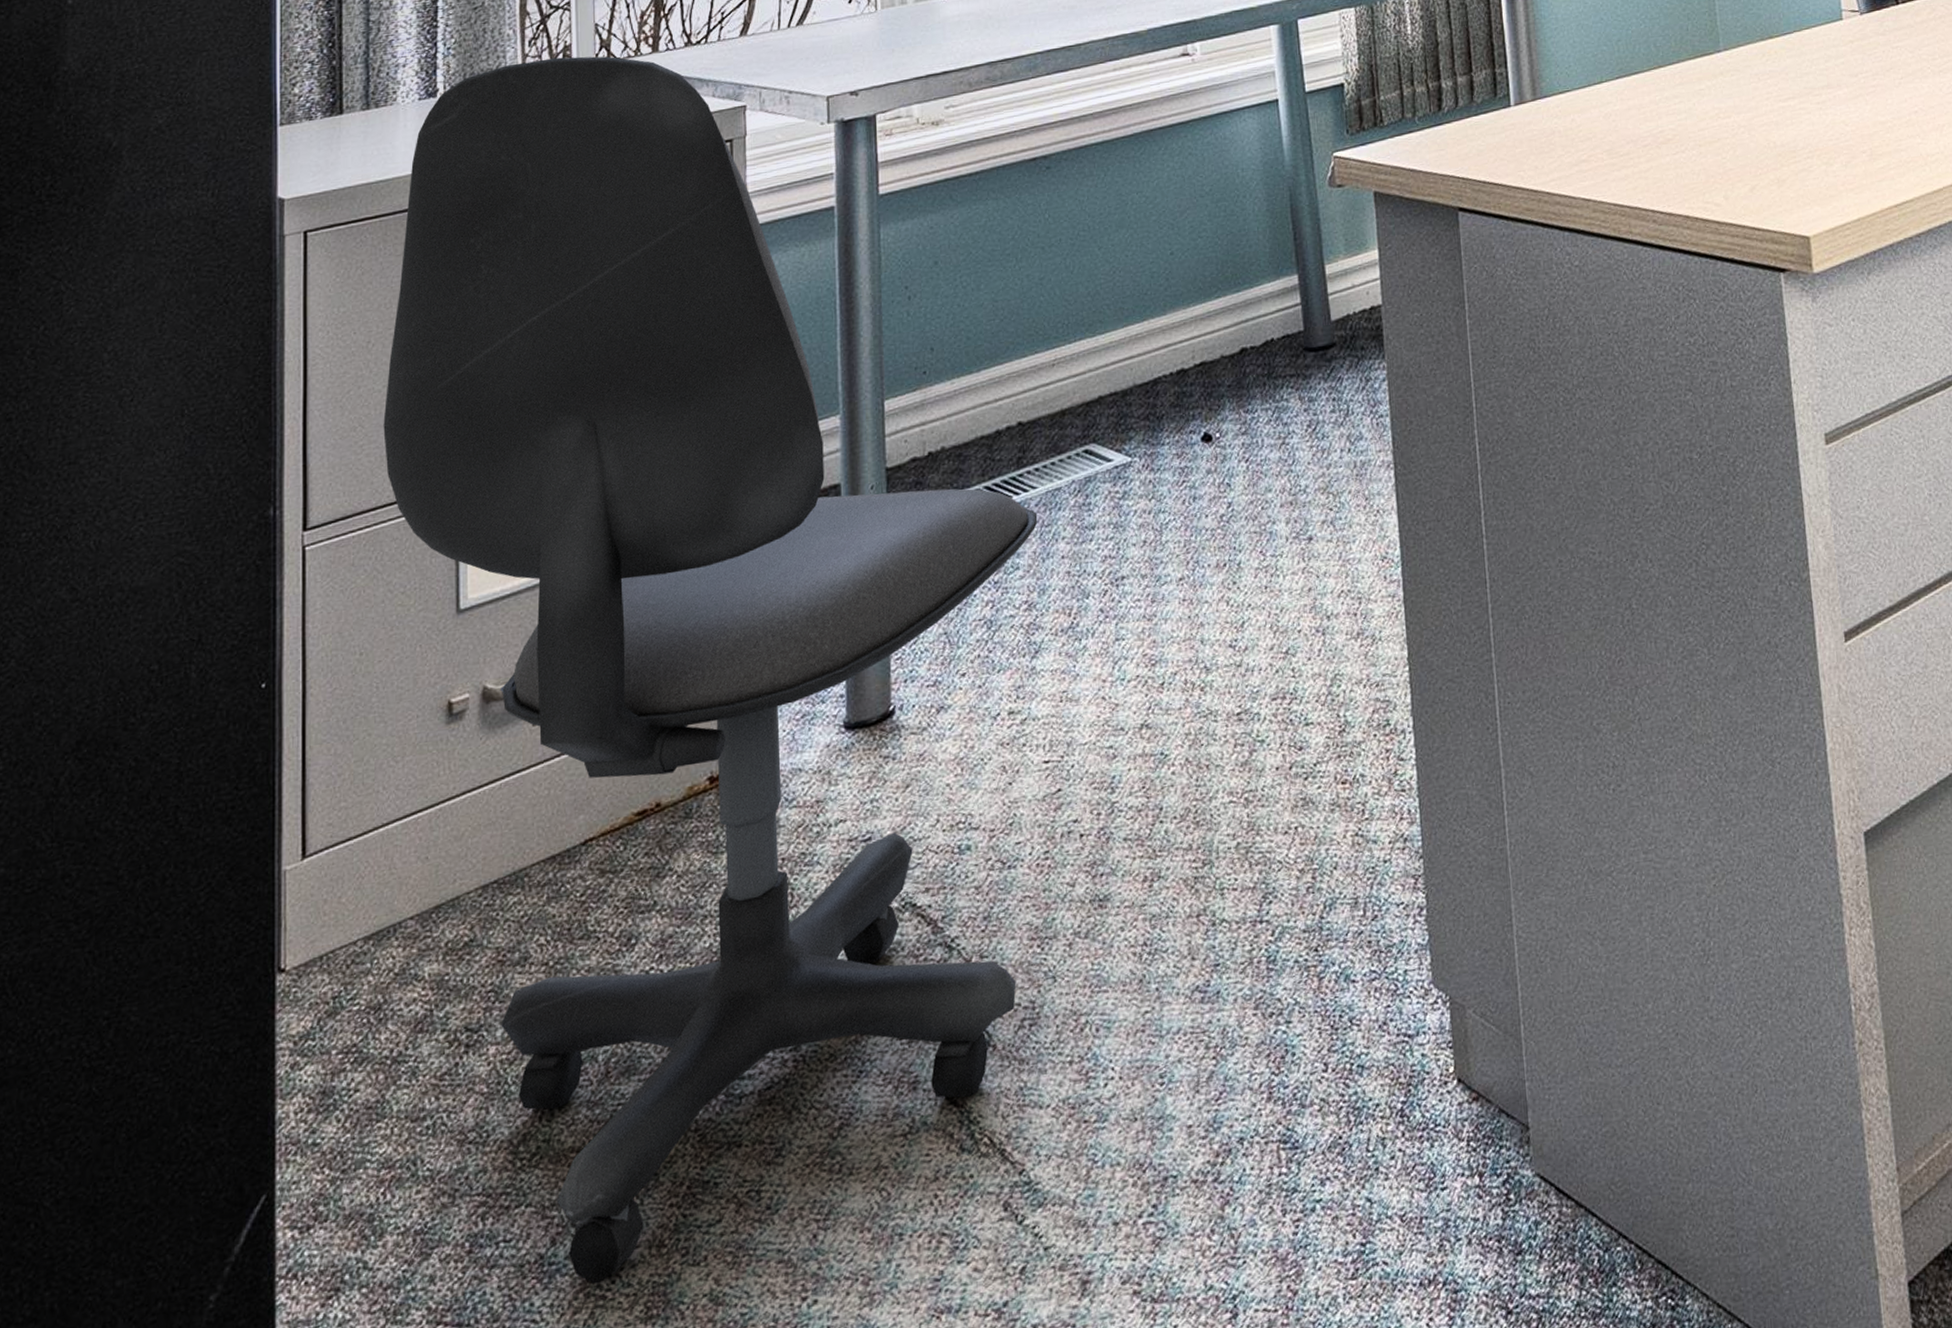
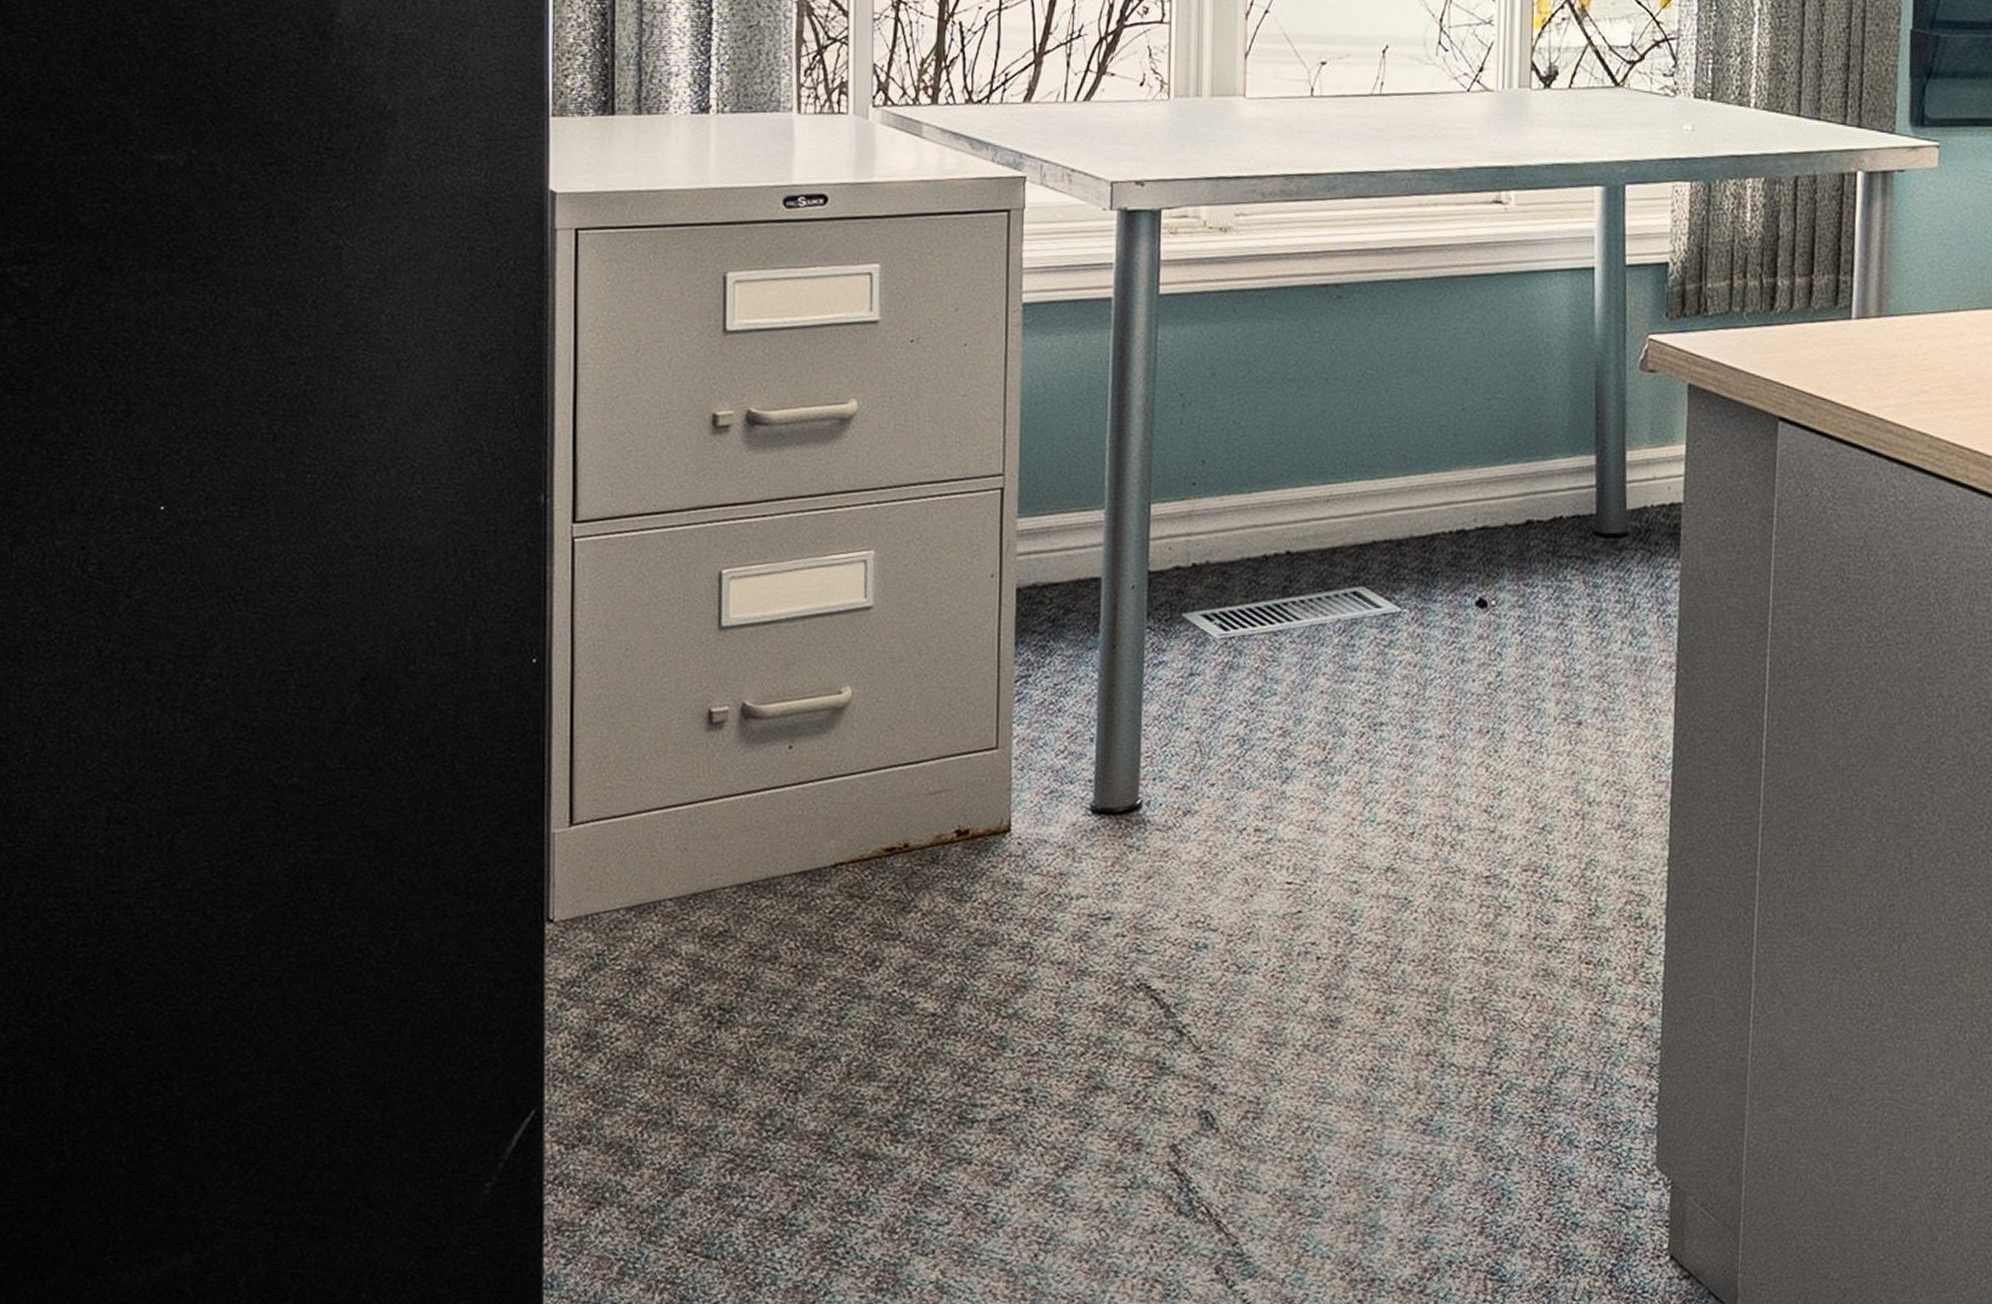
office chair: present [383,56,1038,1283] -> none [651,92,1299,1250]

